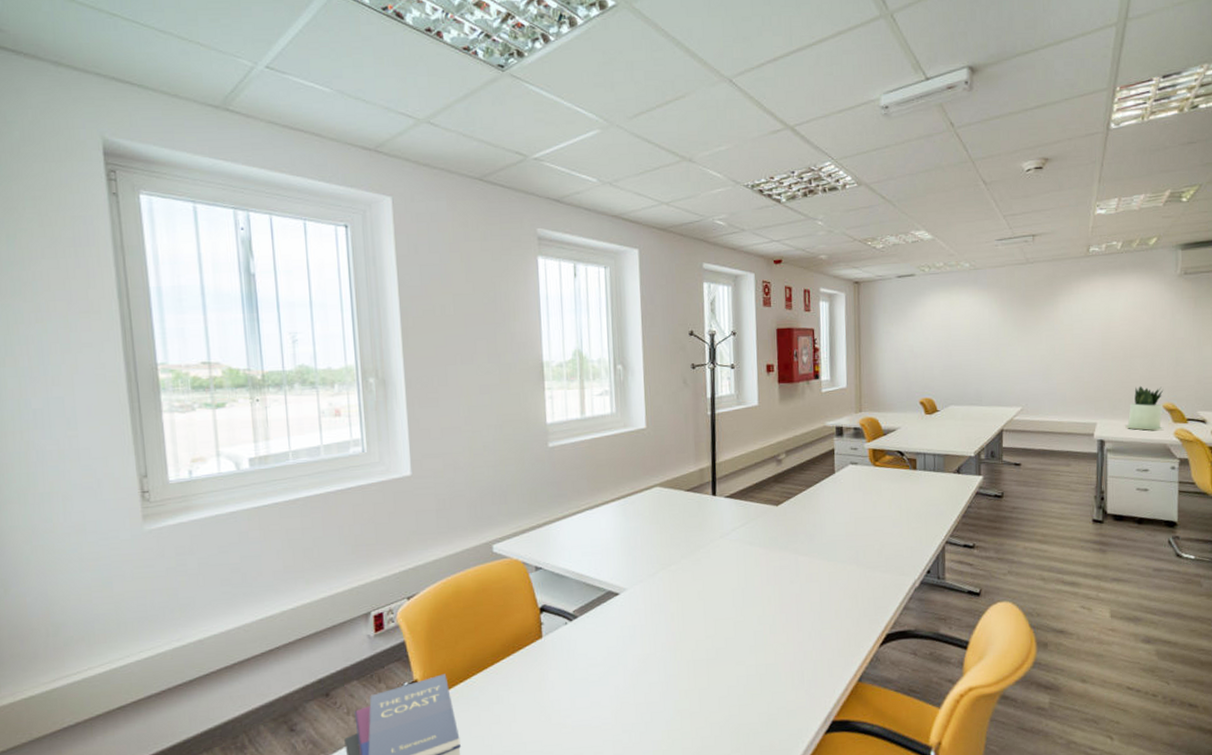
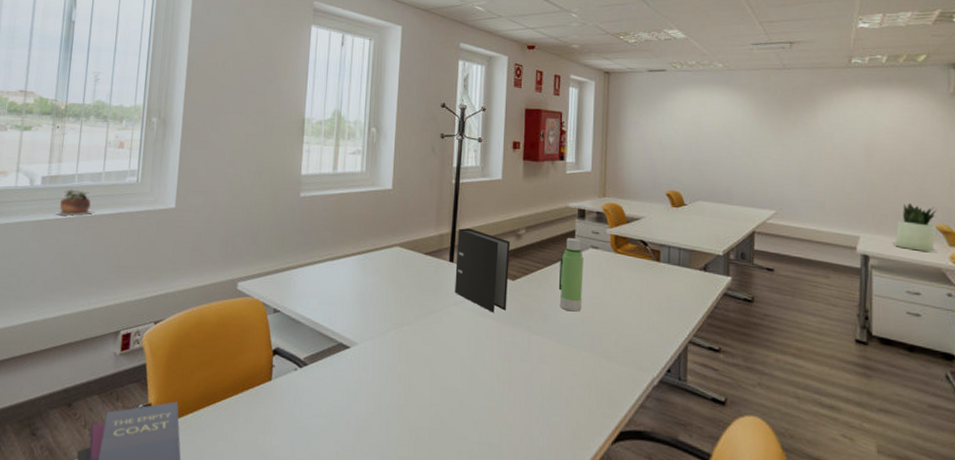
succulent plant: none [274,468,320,499] -> present [56,189,95,217]
binder: none [718,459,773,540] -> present [455,228,510,313]
water bottle: none [821,456,845,529] -> present [558,238,584,312]

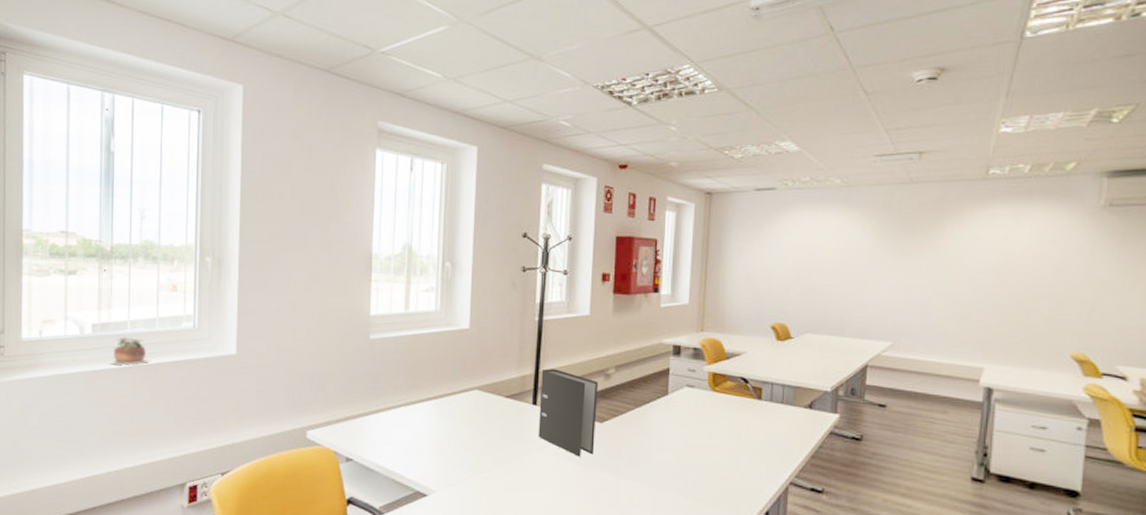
water bottle: present [558,238,584,312] -> none [650,377,678,454]
planter: present [891,202,938,253] -> none [1019,330,1074,384]

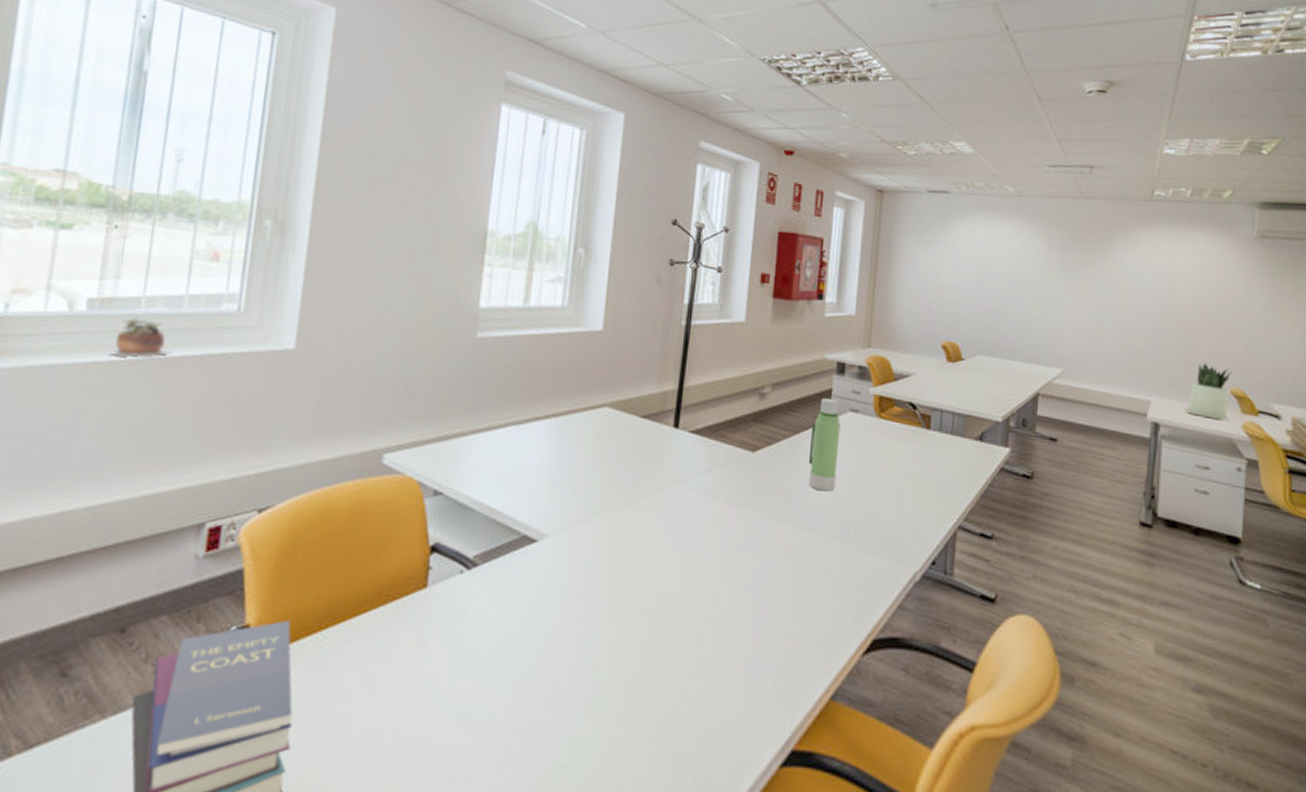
binder: present [538,369,598,457] -> none [678,384,751,493]
water bottle: none [650,377,678,454] -> present [808,398,841,492]
planter: none [1019,330,1074,384] -> present [1183,362,1232,421]

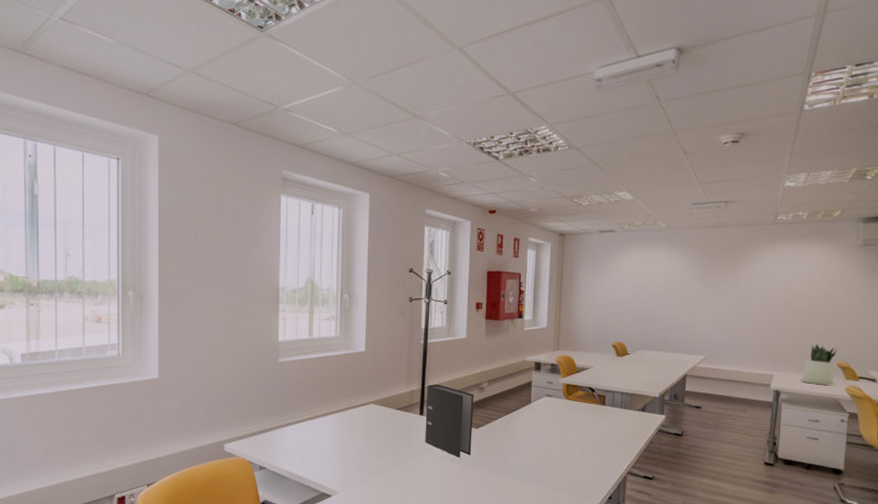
succulent plant: present [109,318,172,360] -> none [40,365,79,392]
binder: none [678,384,751,493] -> present [425,384,474,458]
water bottle: present [808,398,841,492] -> none [517,388,539,453]

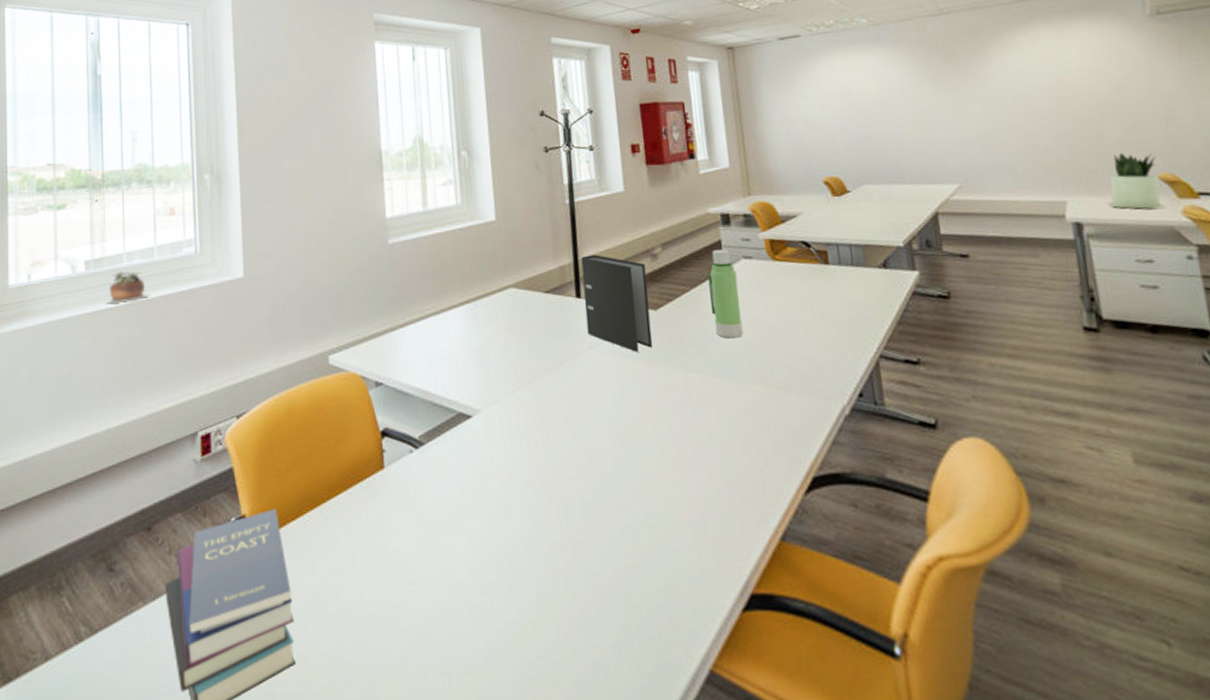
succulent plant: none [40,365,79,392] -> present [106,271,151,304]
water bottle: none [517,388,539,453] -> present [708,249,743,339]

